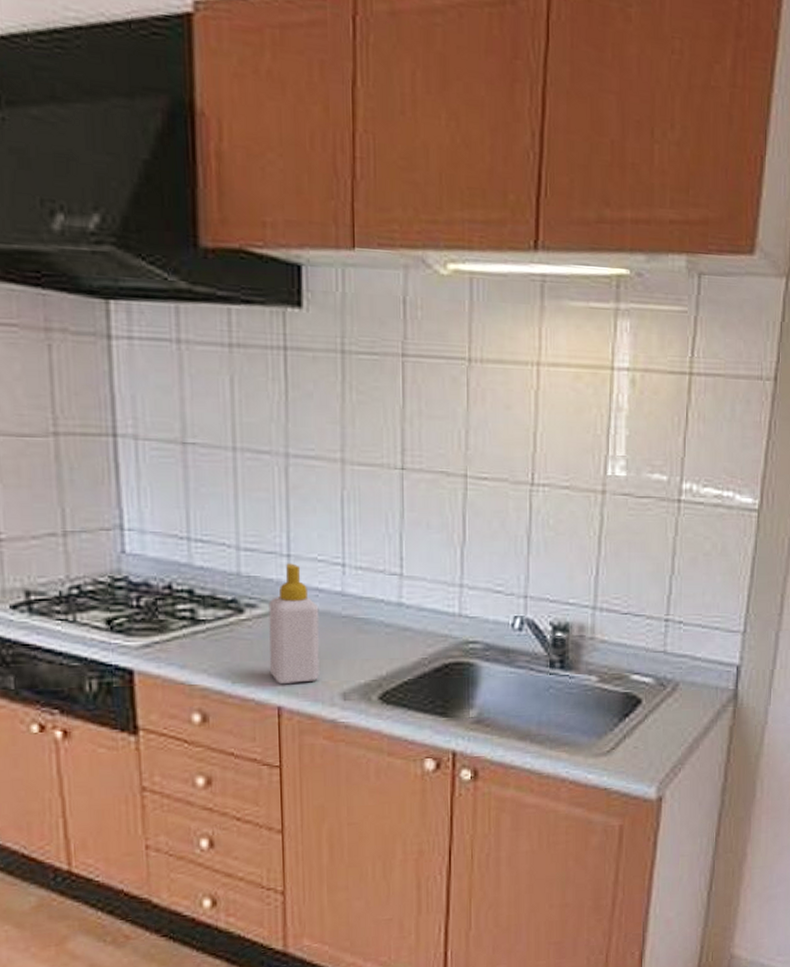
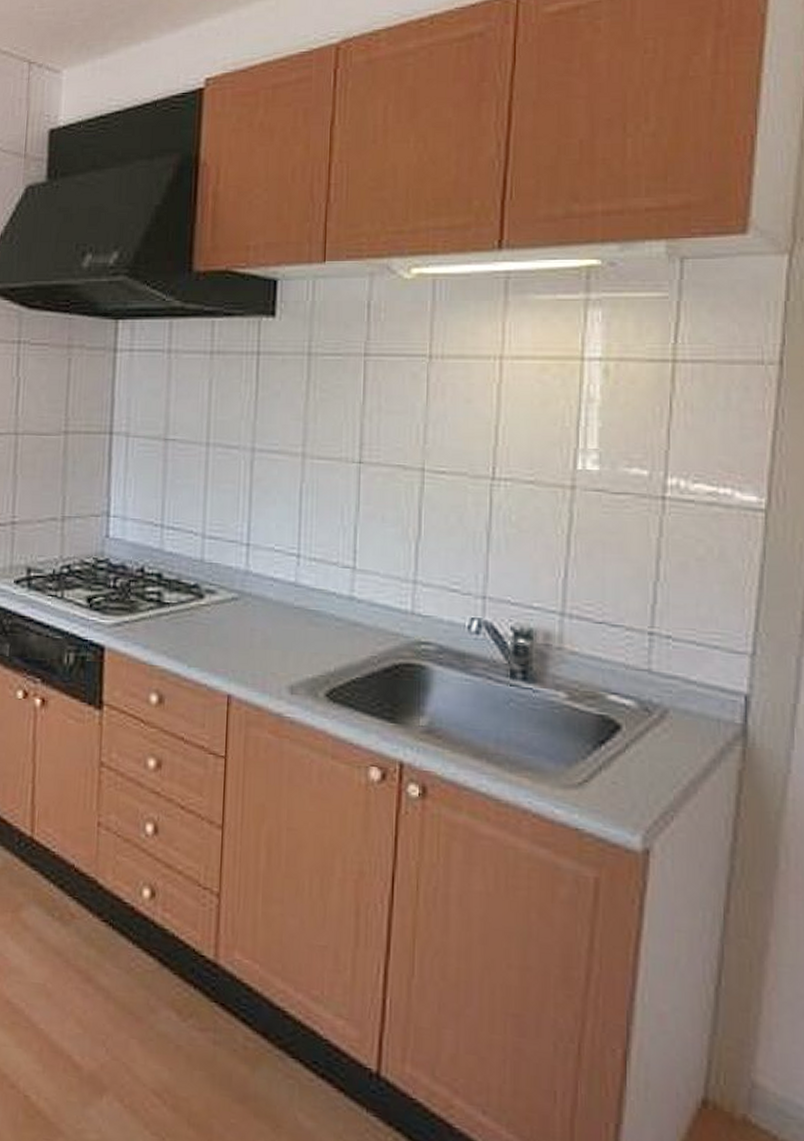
soap bottle: present [268,563,320,684] -> none [224,552,273,672]

